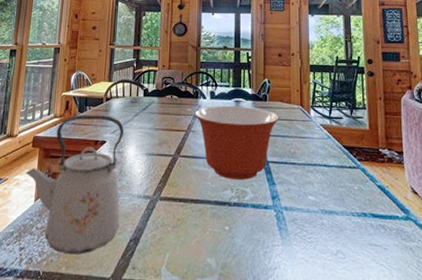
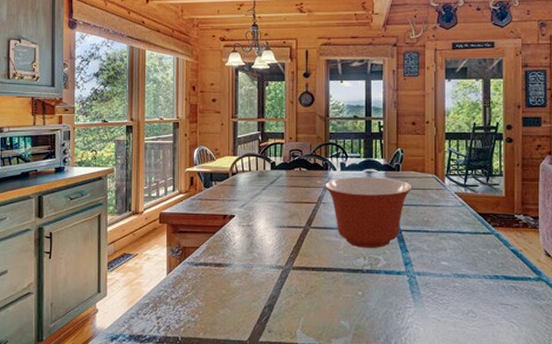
kettle: present [25,114,124,255] -> none [155,190,253,321]

